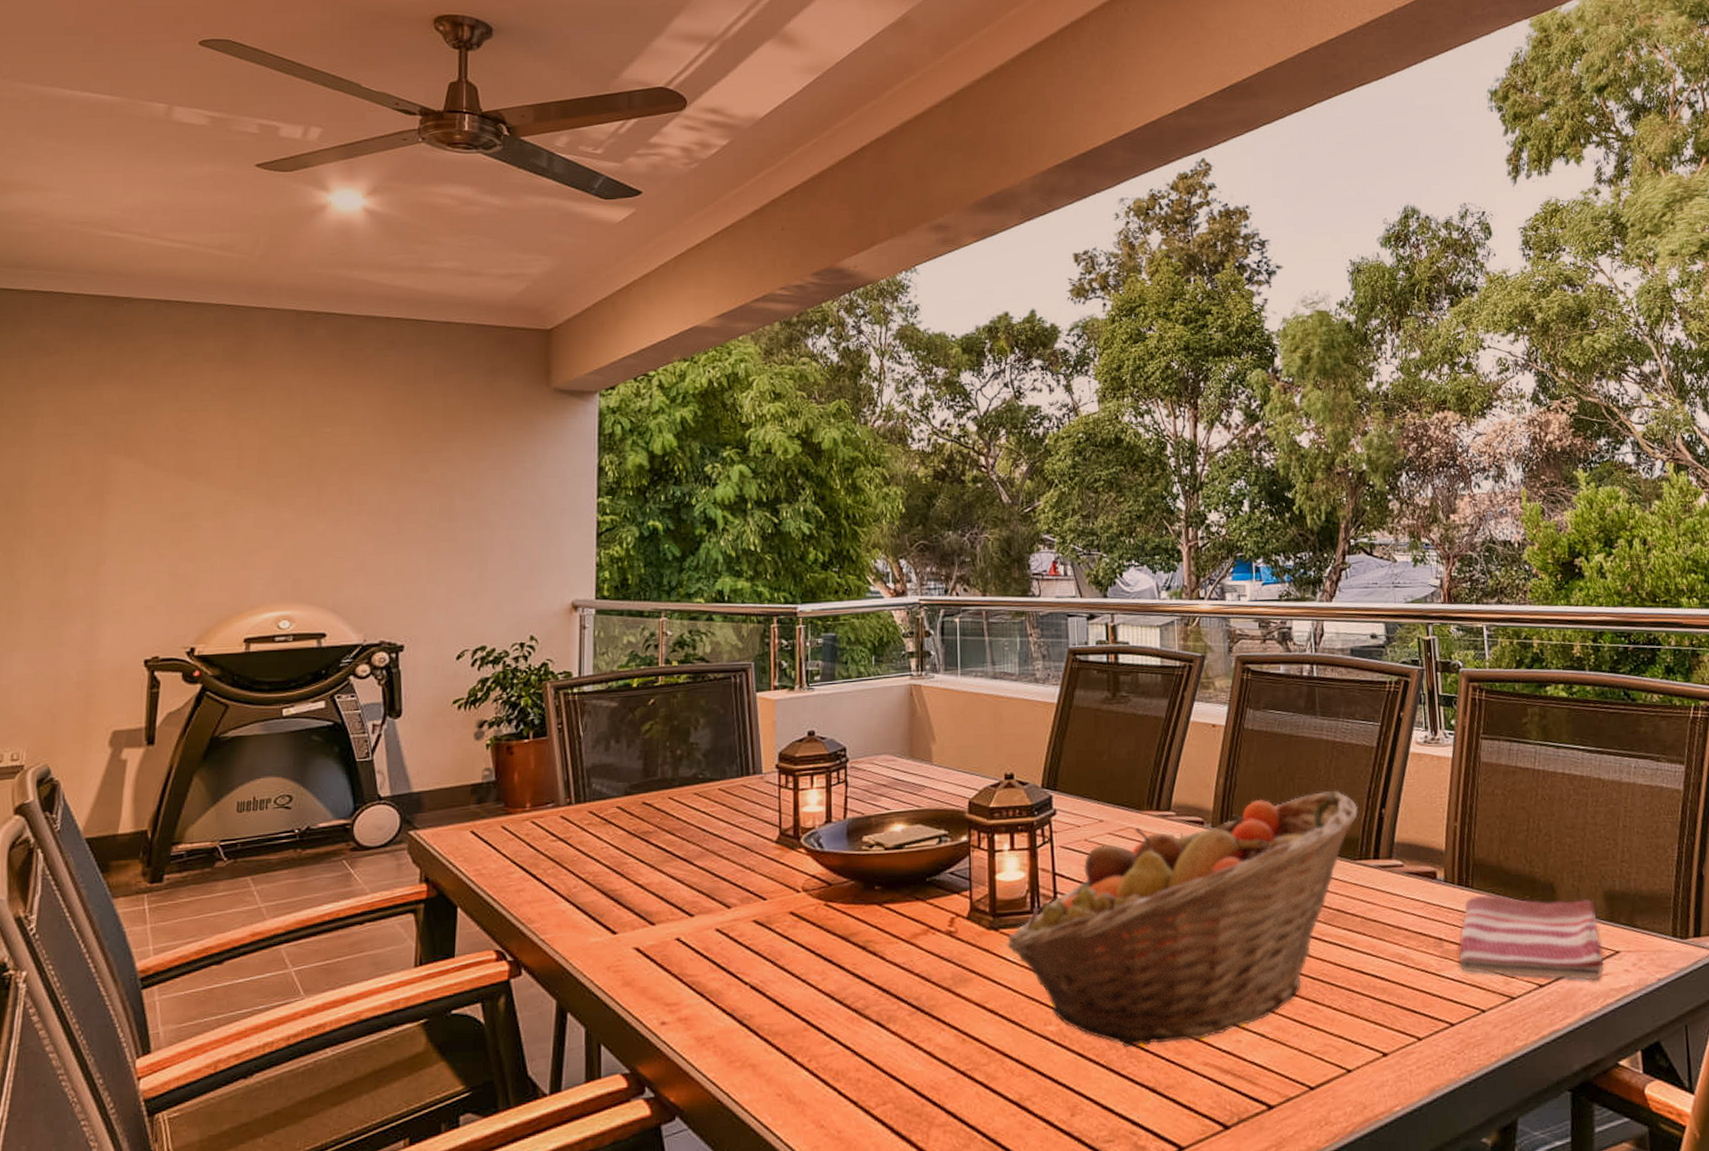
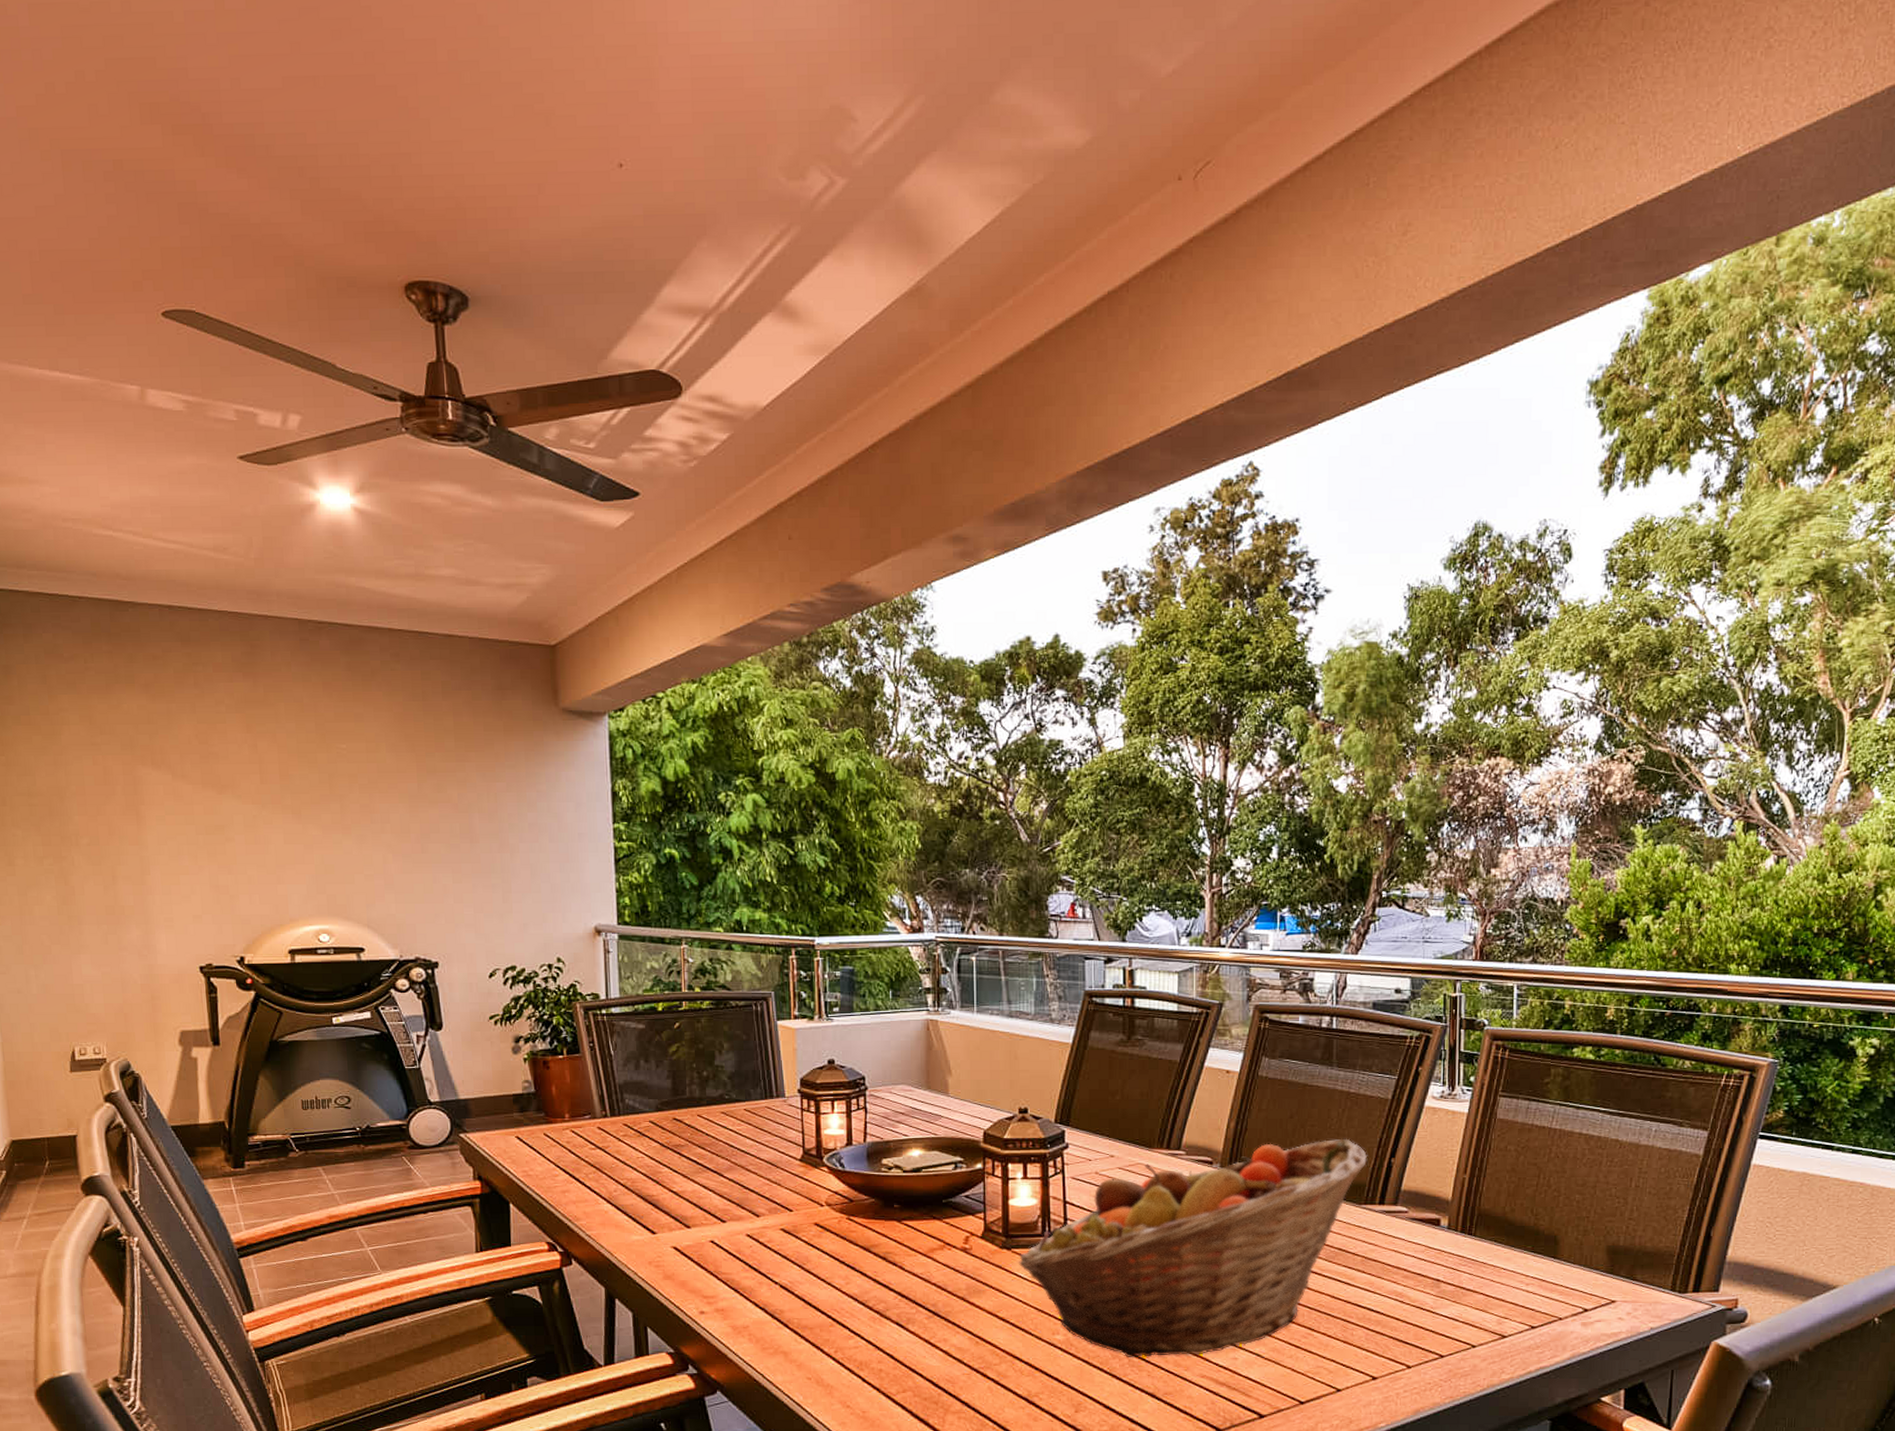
dish towel: present [1458,894,1603,981] -> none [1454,1243,1598,1326]

